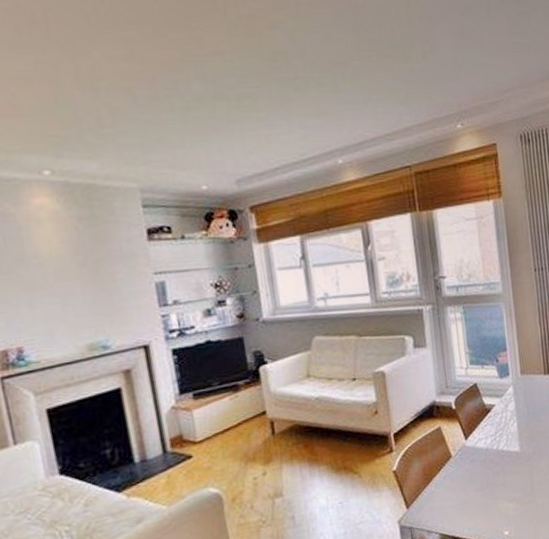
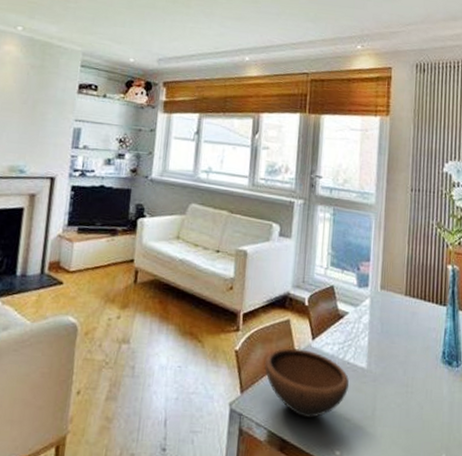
bowl: none [424,450,506,512] -> present [264,348,349,418]

